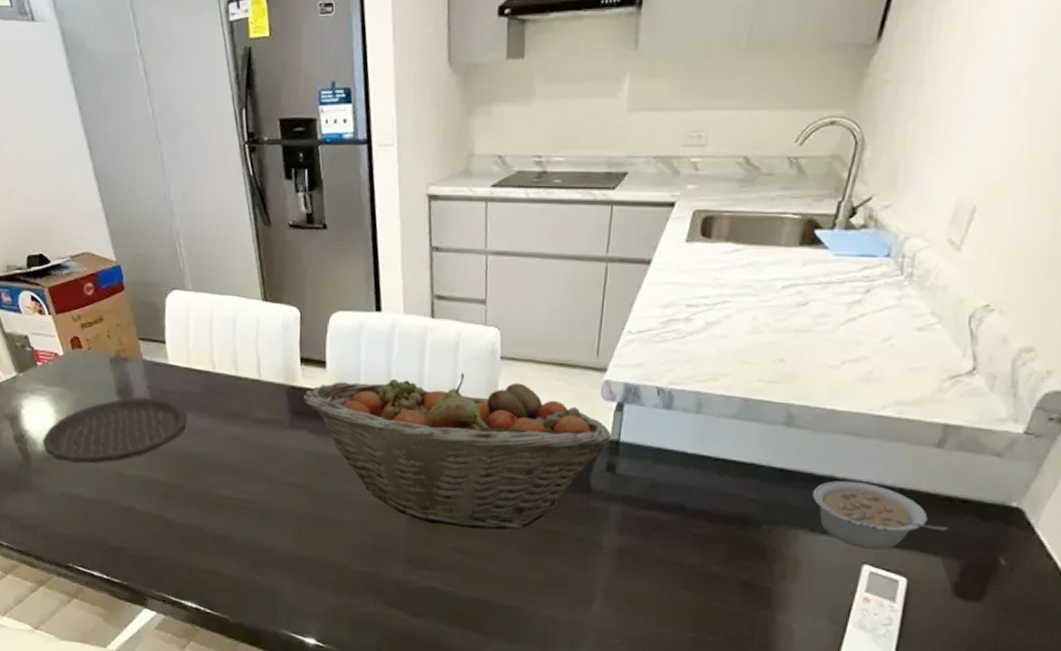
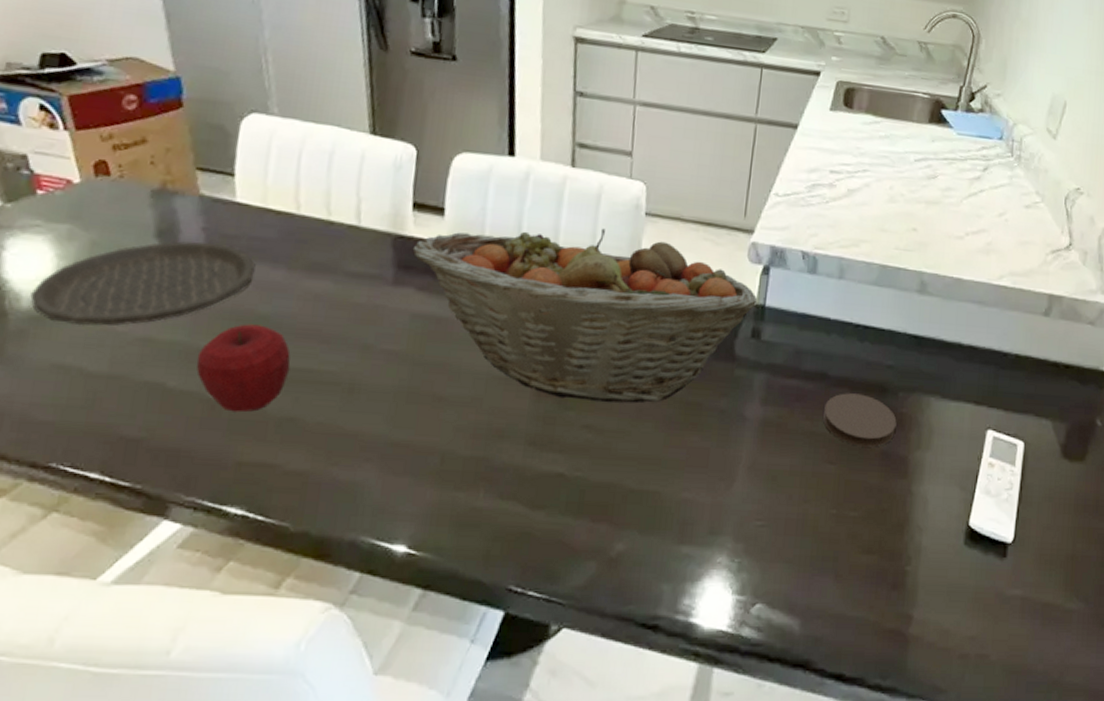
apple: none [154,461,219,530] -> present [196,324,291,413]
coaster: none [679,524,760,578] -> present [822,393,897,447]
legume: present [812,480,949,550] -> none [943,347,1056,414]

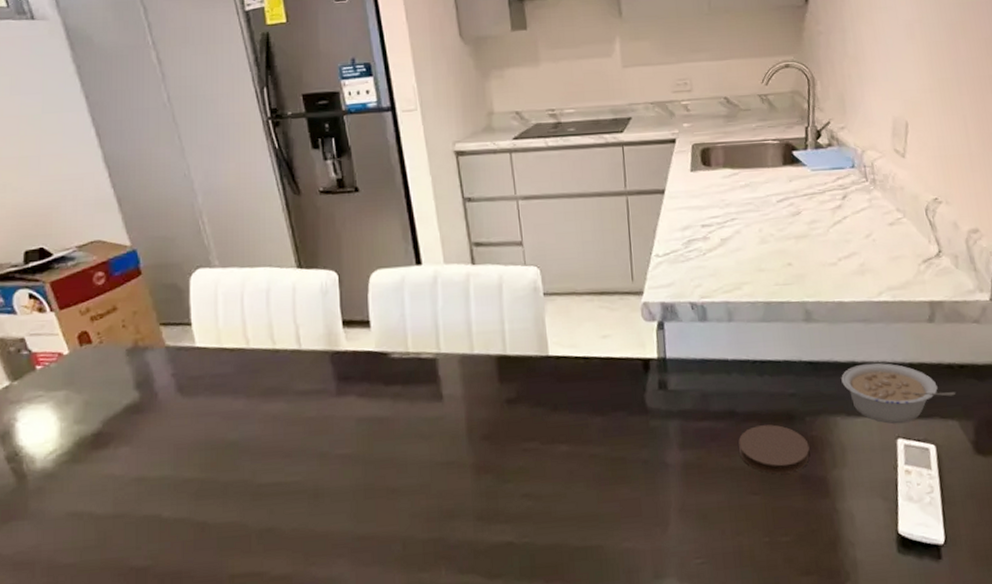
plate: present [30,241,256,327] -> none [42,385,220,476]
apple: present [196,324,291,413] -> none [183,450,262,531]
fruit basket: present [412,228,758,404] -> none [348,314,659,473]
legume: none [943,347,1056,414] -> present [841,363,956,424]

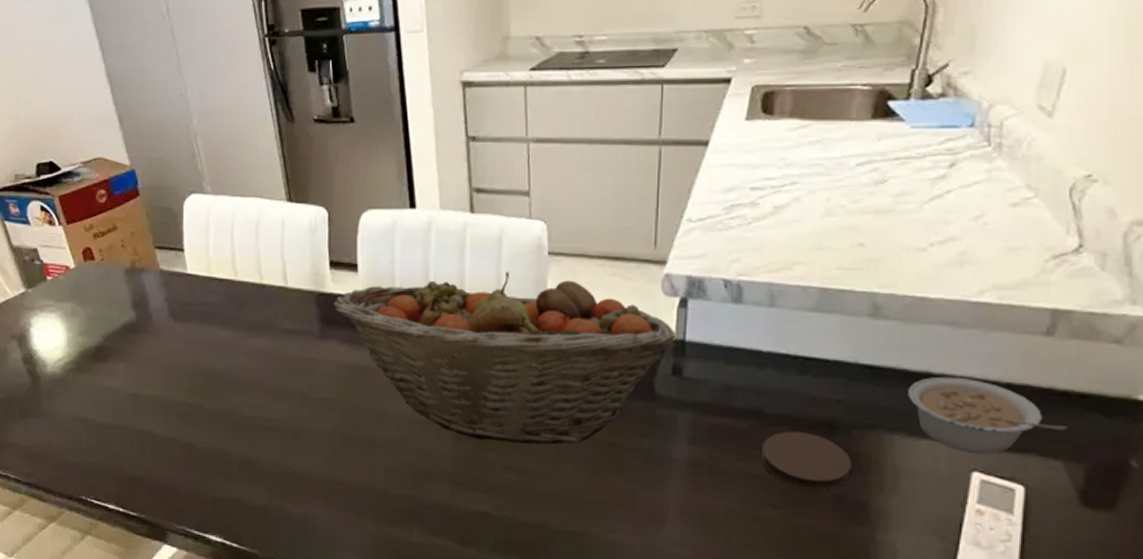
fruit basket: none [348,314,659,473] -> present [333,271,676,445]

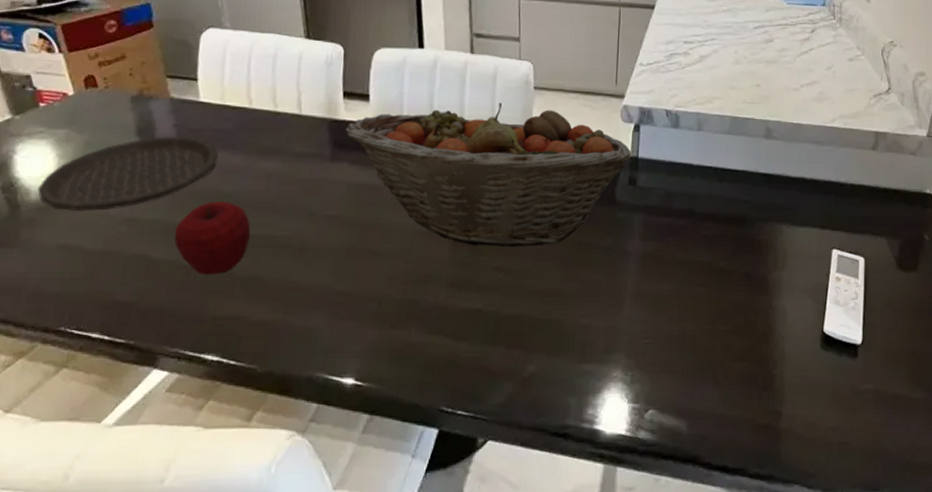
plate: none [53,310,208,386] -> present [37,136,218,212]
apple: none [173,379,244,455] -> present [174,201,251,275]
coaster: present [760,431,852,491] -> none [693,226,756,270]
legume: present [908,376,1068,454] -> none [791,180,888,235]

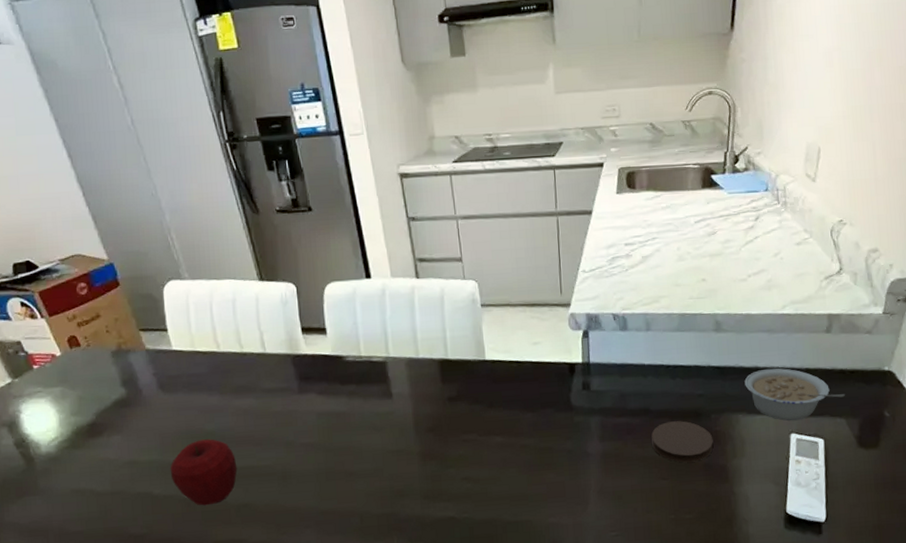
plate: present [37,136,218,212] -> none [46,383,197,460]
fruit basket: present [345,102,632,246] -> none [308,323,583,460]
coaster: none [693,226,756,270] -> present [651,421,713,463]
legume: none [791,180,888,235] -> present [744,368,846,421]

